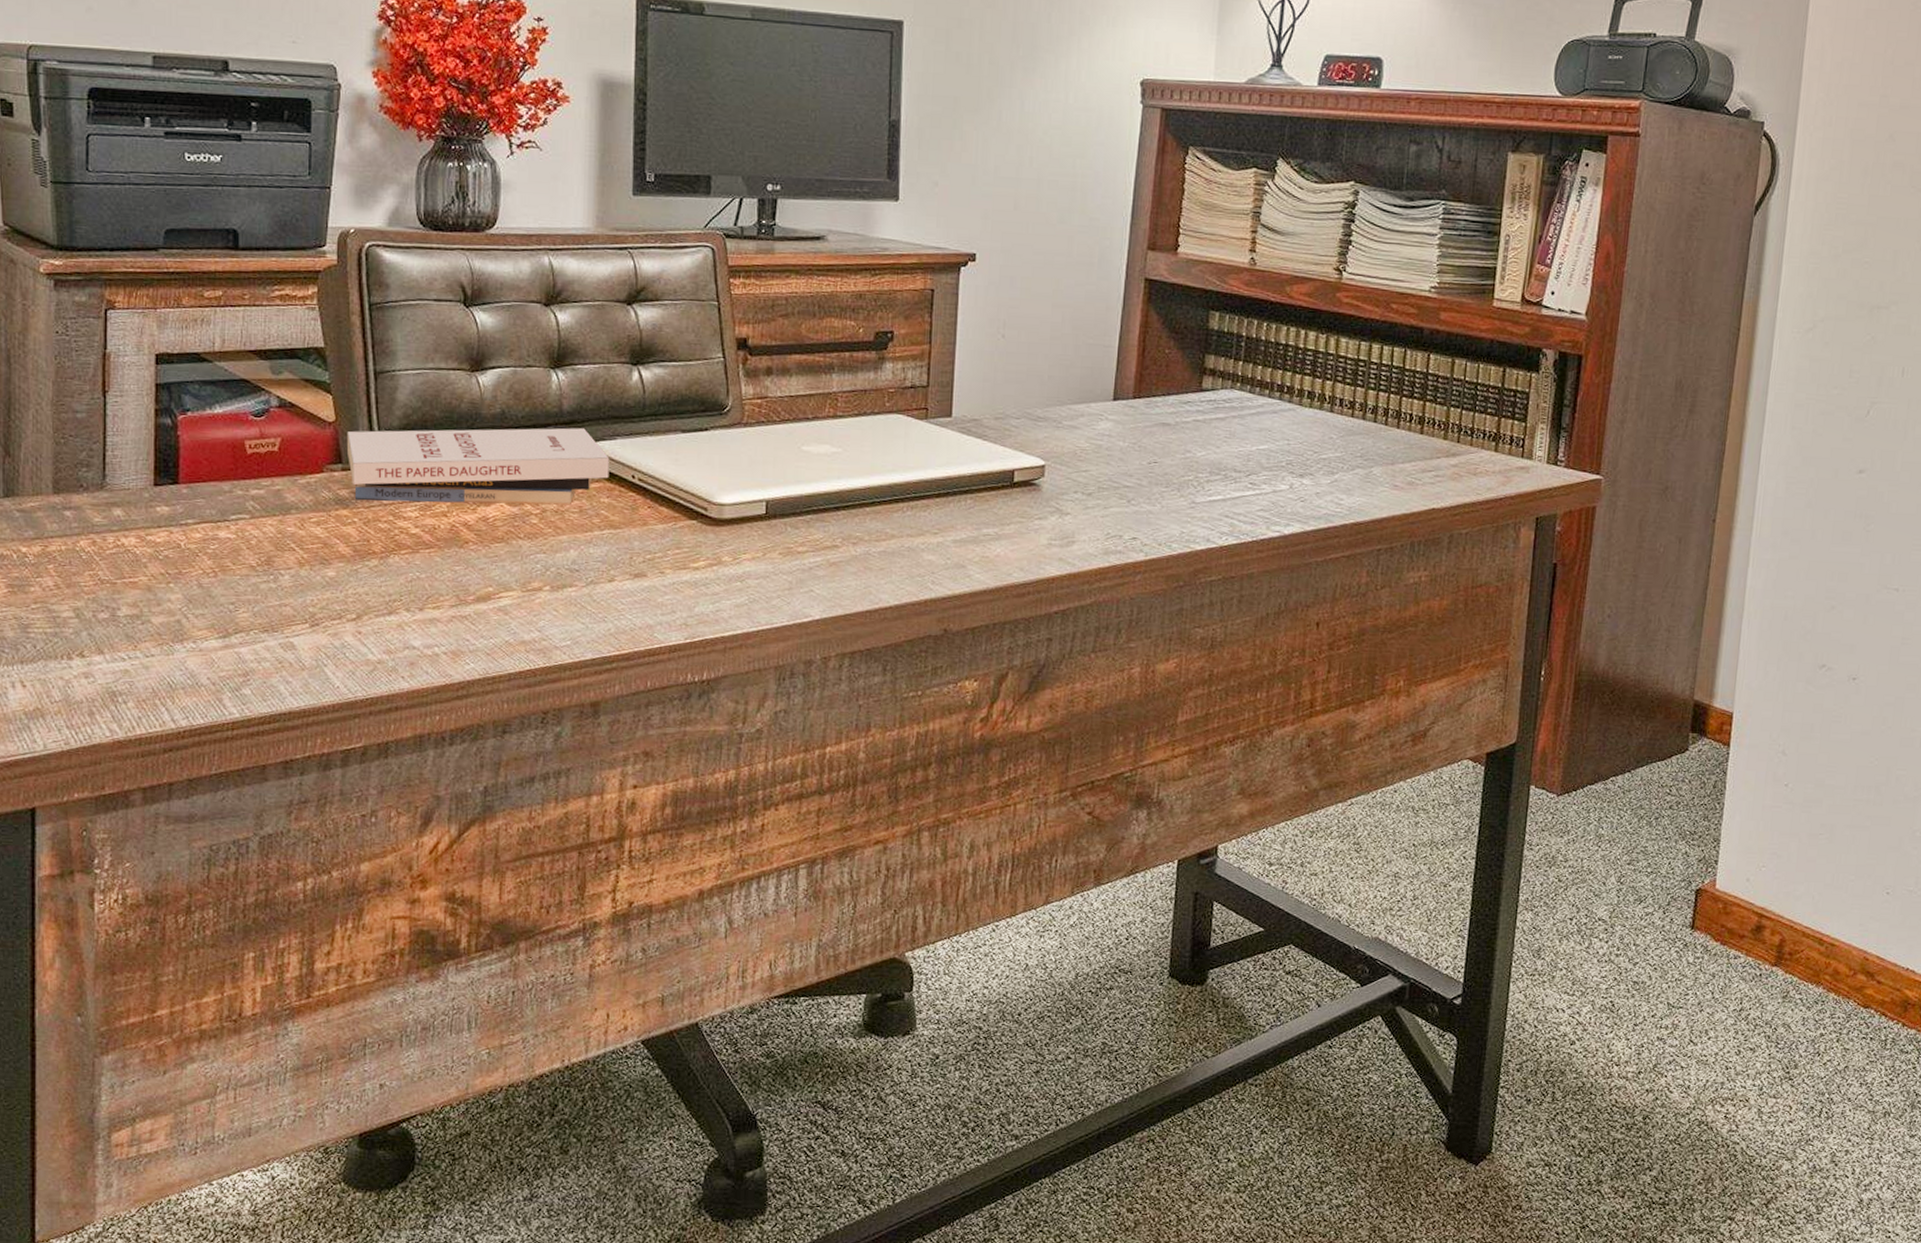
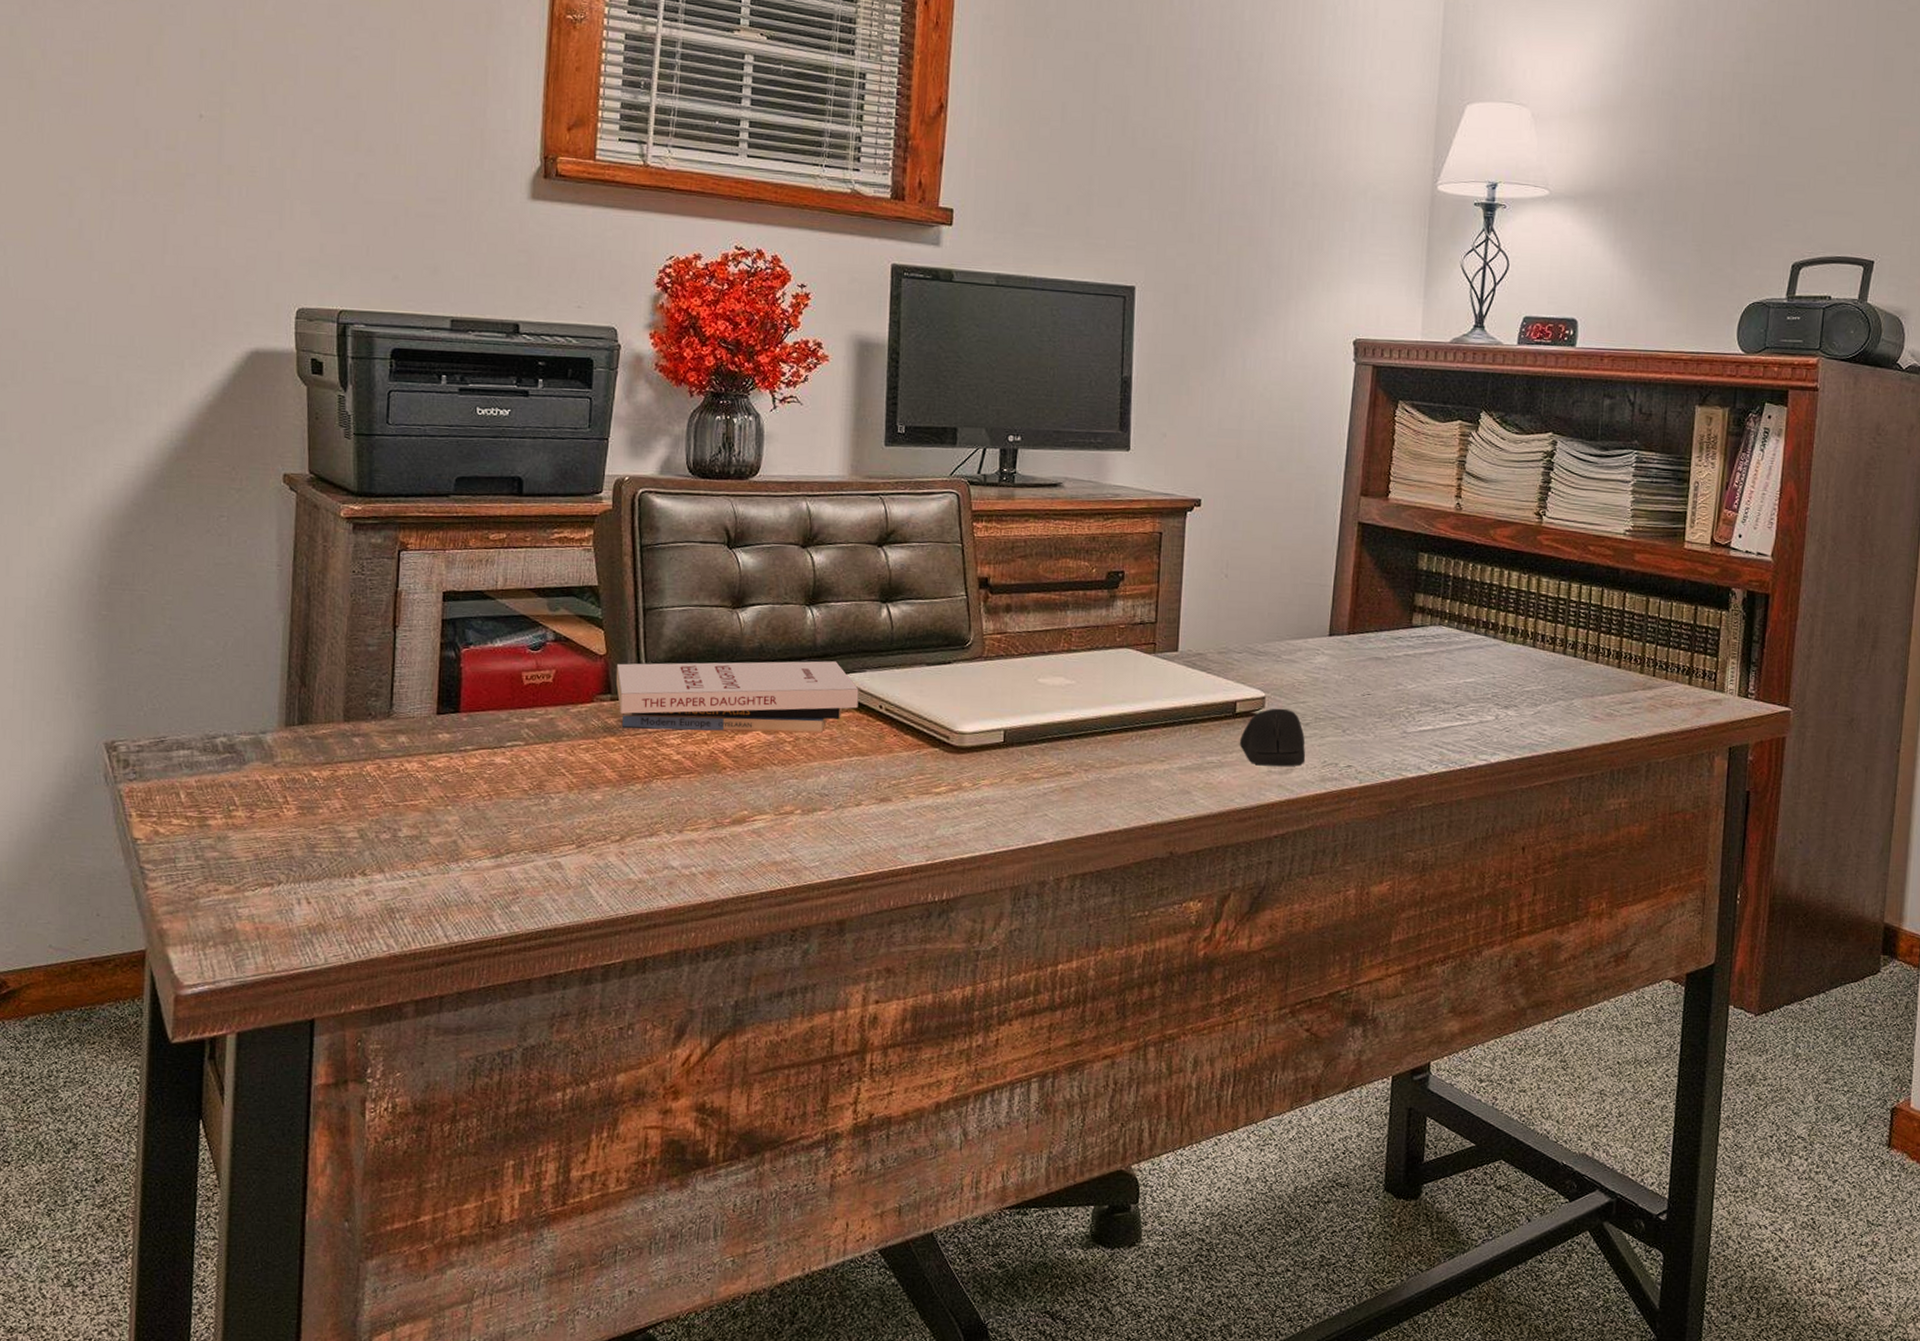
computer mouse: none [1017,477,1088,539] -> present [1239,708,1305,766]

